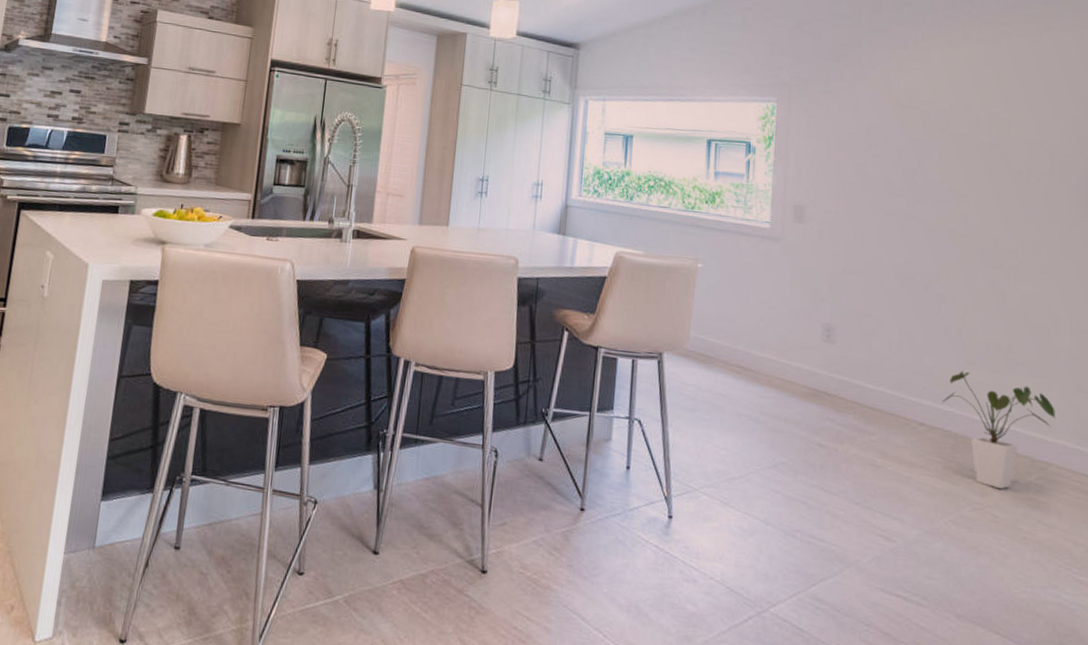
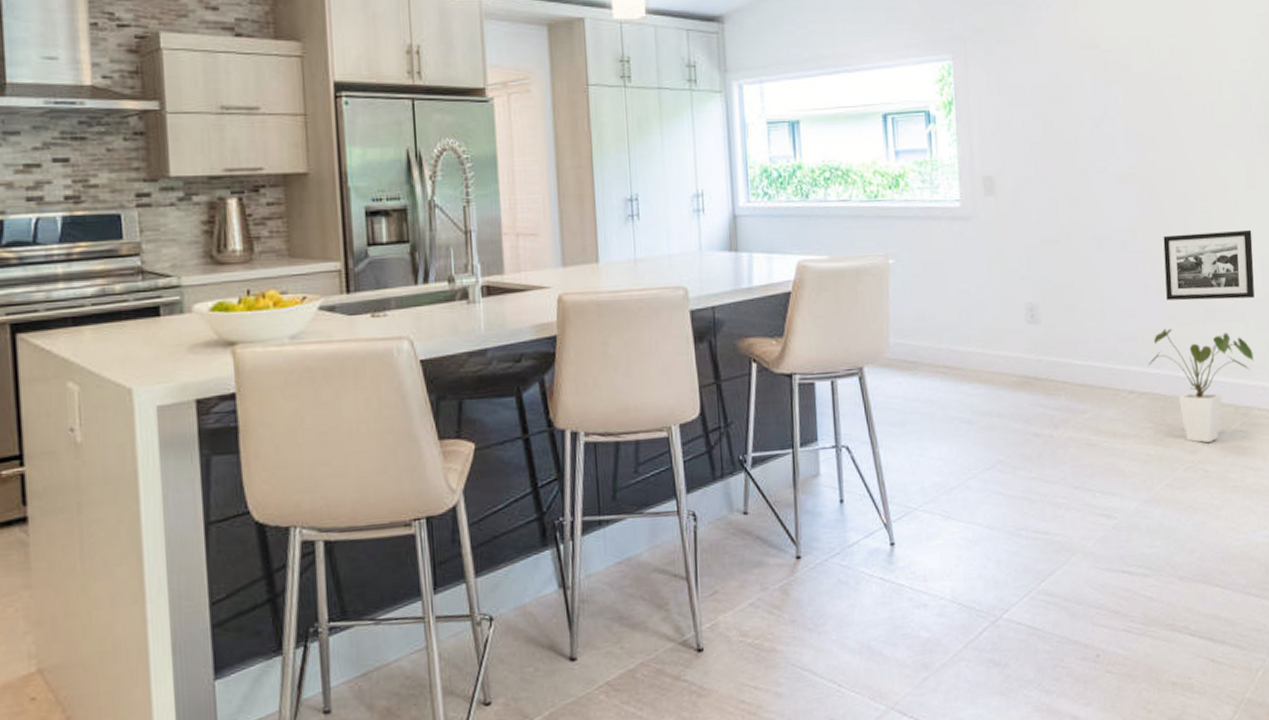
picture frame: none [967,285,1063,358] -> present [1163,229,1255,301]

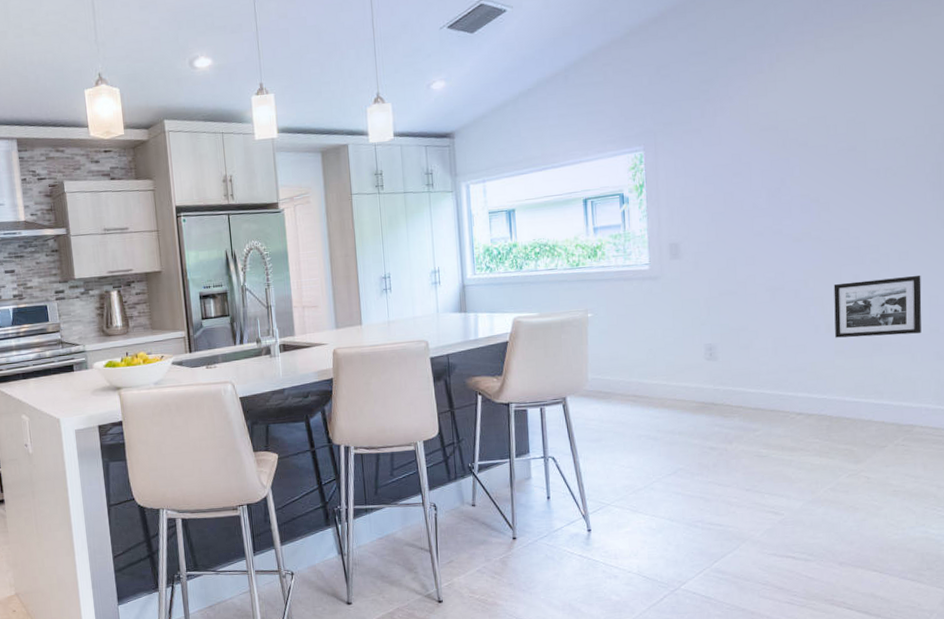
house plant: present [1148,328,1254,443] -> none [816,361,918,455]

